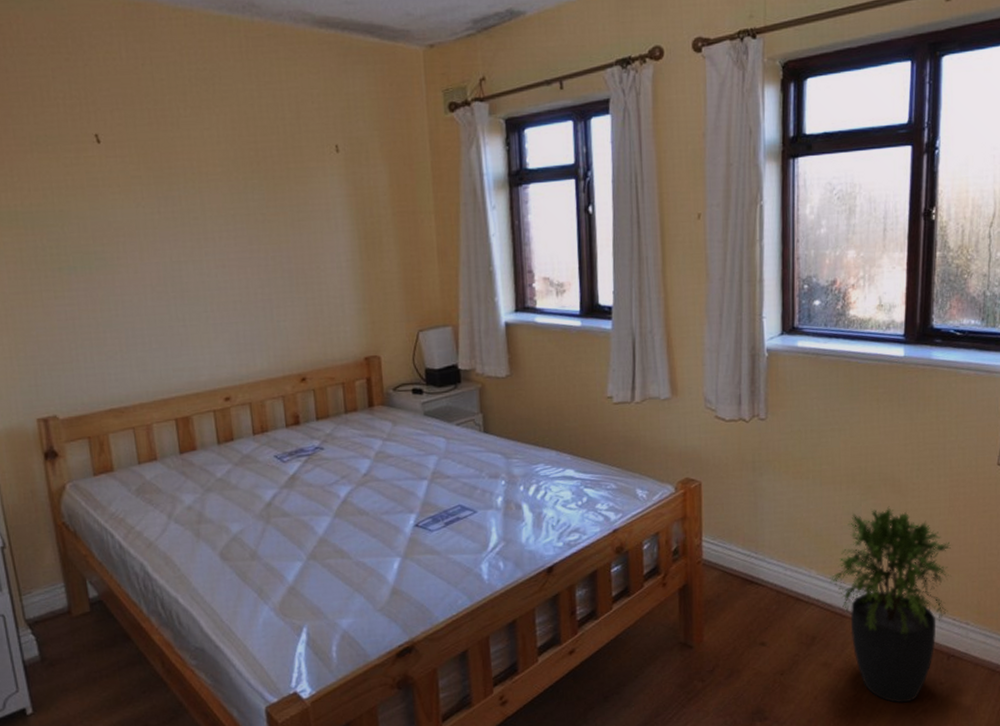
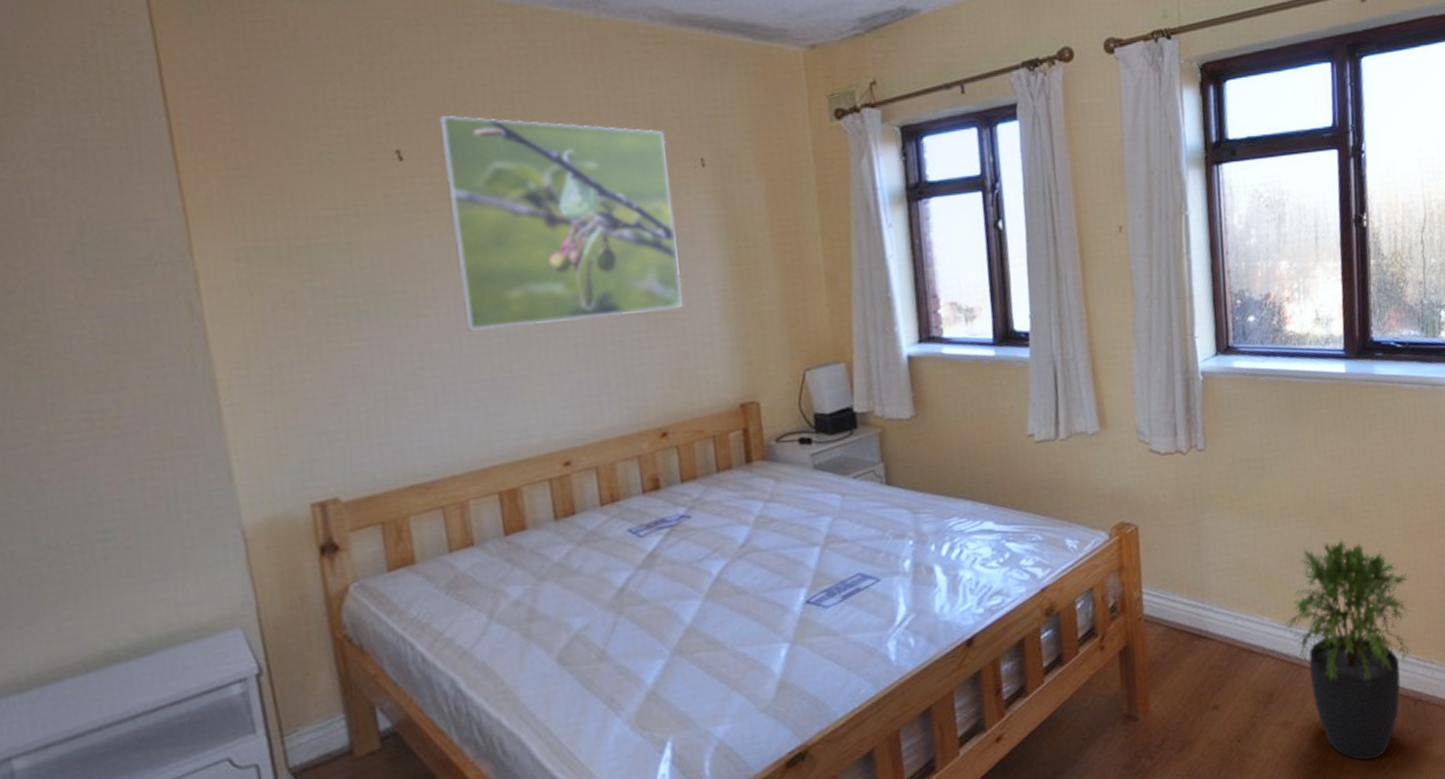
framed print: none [126,105,319,286] -> present [437,115,683,331]

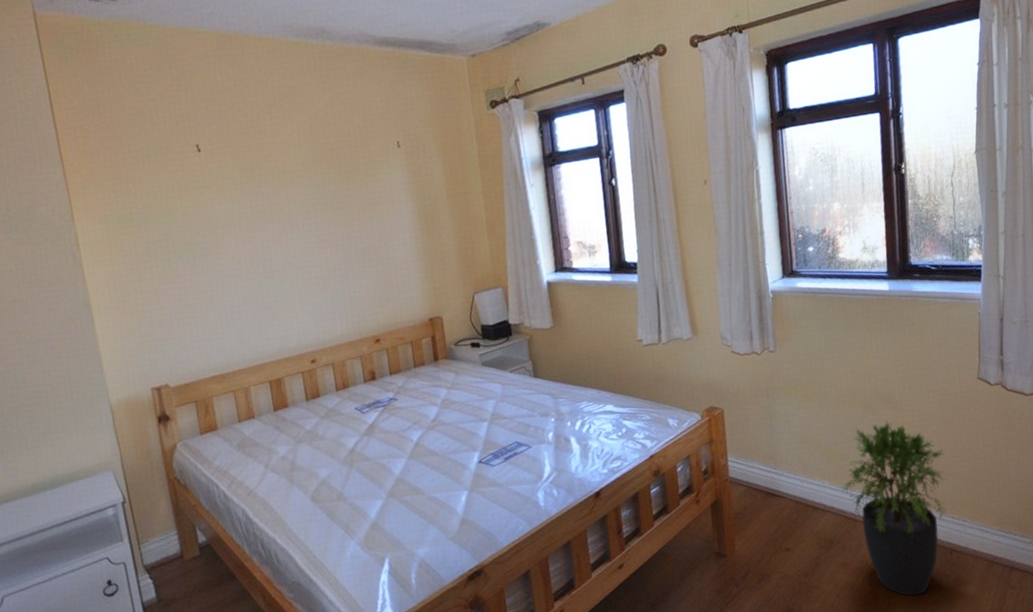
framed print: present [437,115,683,331] -> none [221,119,388,269]

